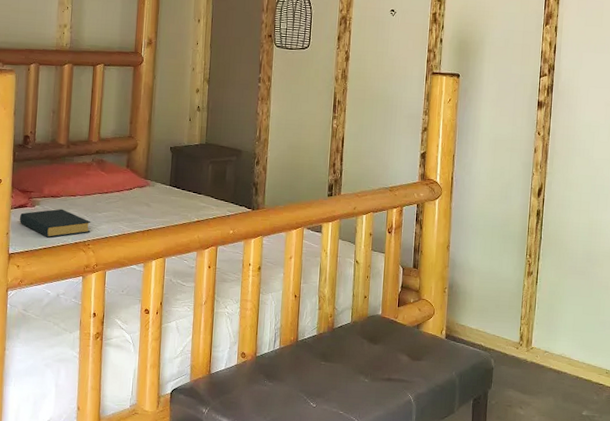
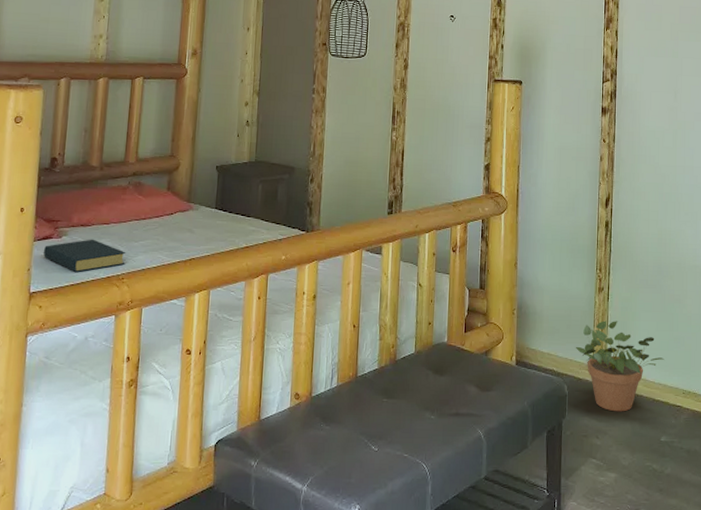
potted plant: none [503,302,589,387] -> present [575,320,664,412]

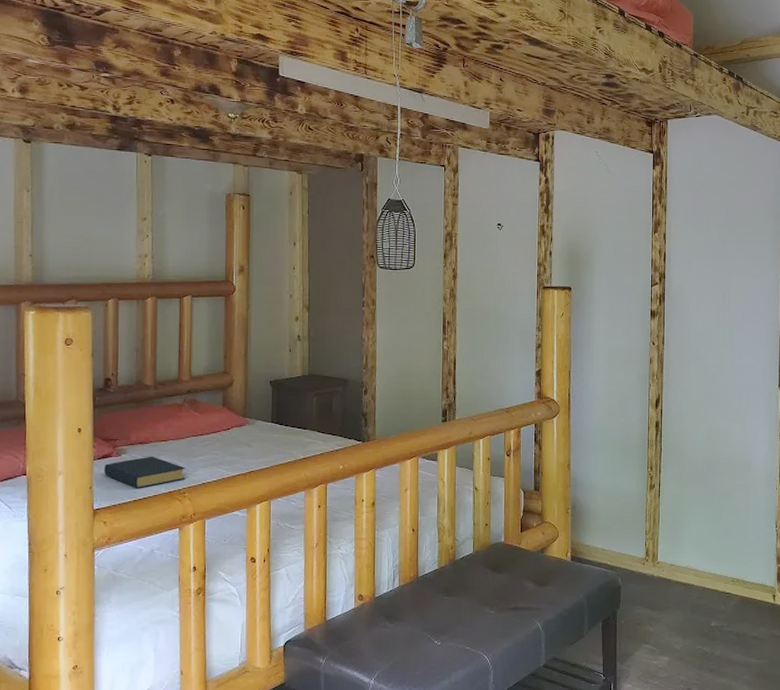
potted plant: present [575,320,664,412] -> none [628,516,714,601]

